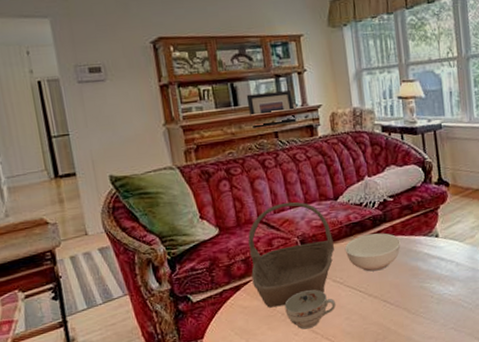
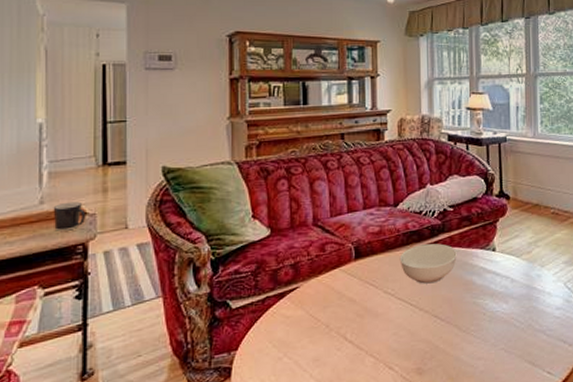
mug: none [17,213,49,241] -> present [53,201,86,231]
picture frame: present [246,90,297,129] -> none [316,93,364,129]
basket: present [248,201,334,308] -> none [299,205,389,319]
teacup: present [284,289,337,330] -> none [330,300,385,344]

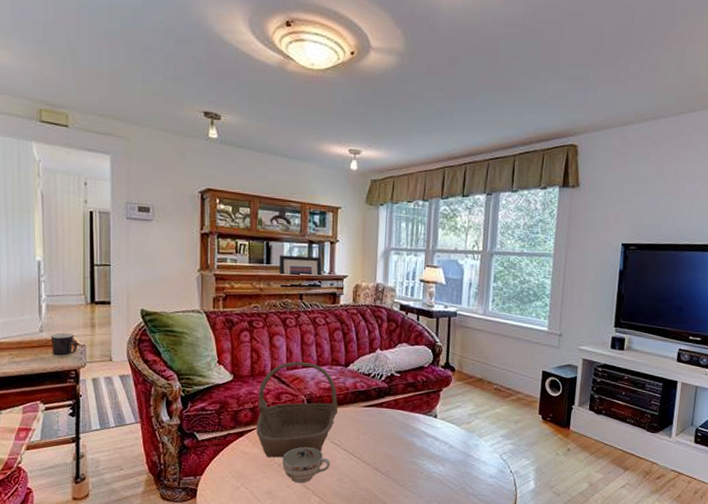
basket: none [299,205,389,319] -> present [256,361,338,458]
picture frame: none [316,93,364,129] -> present [279,255,322,289]
teacup: none [330,300,385,344] -> present [282,447,331,483]
bowl: present [399,243,457,284] -> none [347,404,400,440]

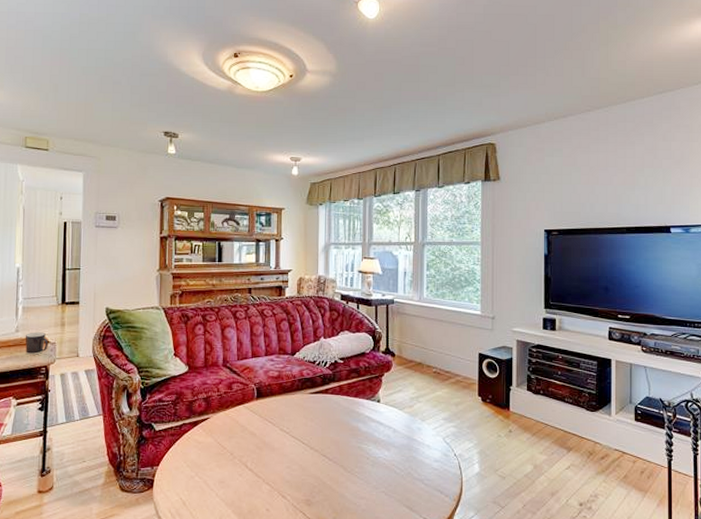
basket: present [256,361,338,458] -> none [209,351,285,446]
picture frame: present [279,255,322,289] -> none [229,253,269,283]
teacup: present [282,447,331,483] -> none [234,435,280,472]

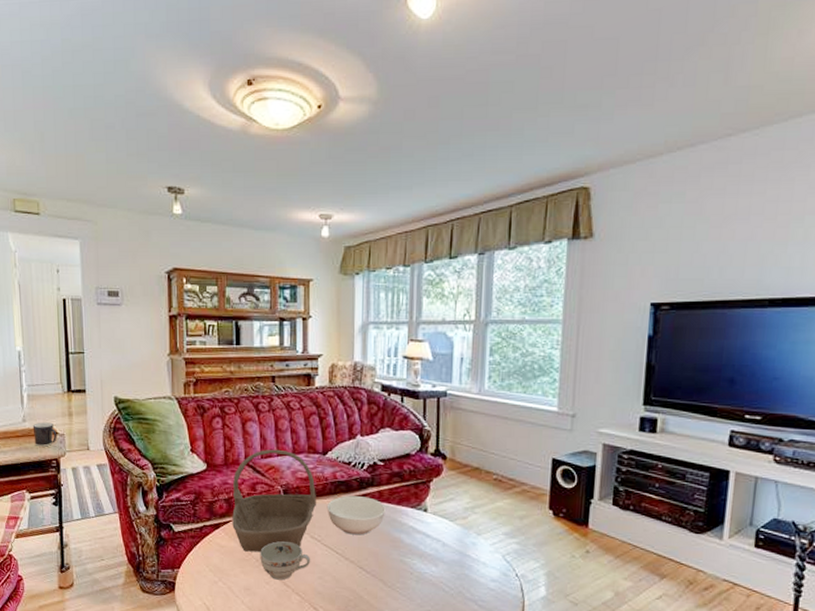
basket: none [209,351,285,446] -> present [232,449,316,553]
teacup: none [234,435,280,472] -> present [260,541,311,580]
bowl: none [294,391,345,426] -> present [326,496,386,535]

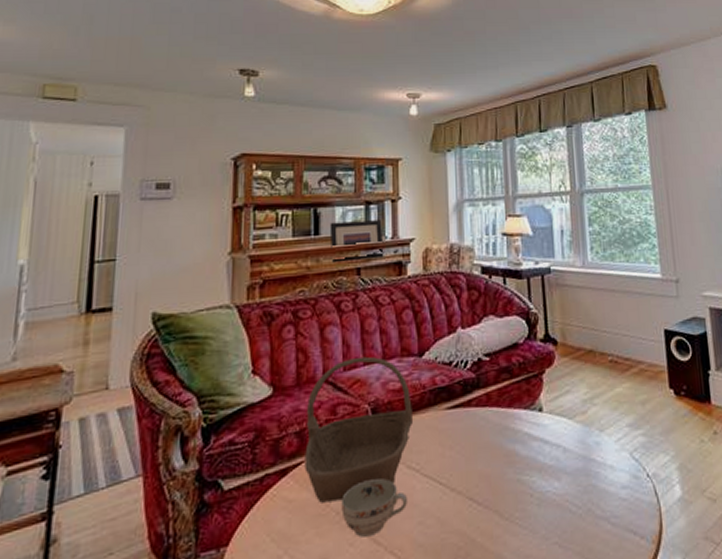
mug: present [32,422,57,447] -> none [25,357,63,394]
picture frame: none [249,335,295,370] -> present [329,220,384,263]
bowl: present [326,496,386,535] -> none [425,402,496,456]

